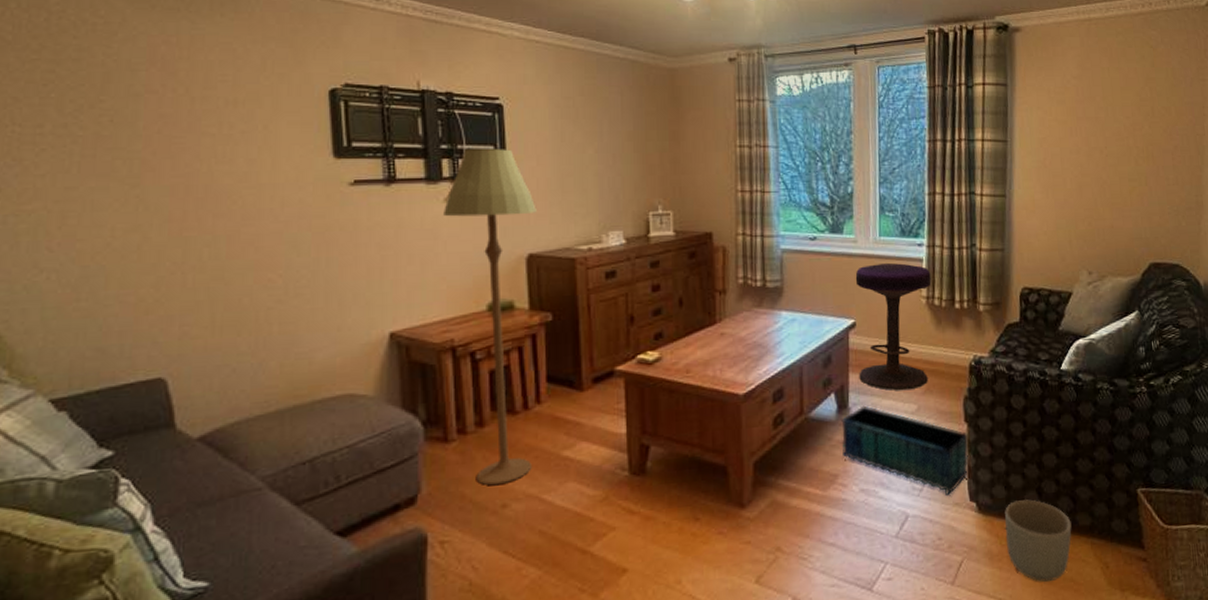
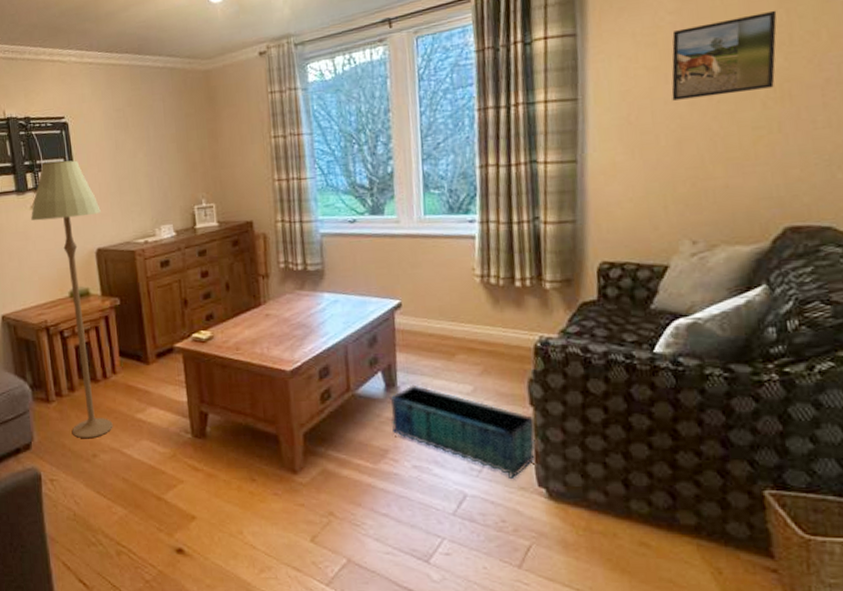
stool: present [855,262,931,391] -> none [399,241,486,371]
planter: present [1005,499,1072,582] -> none [582,491,670,579]
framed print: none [1075,87,1144,151] -> present [671,10,777,101]

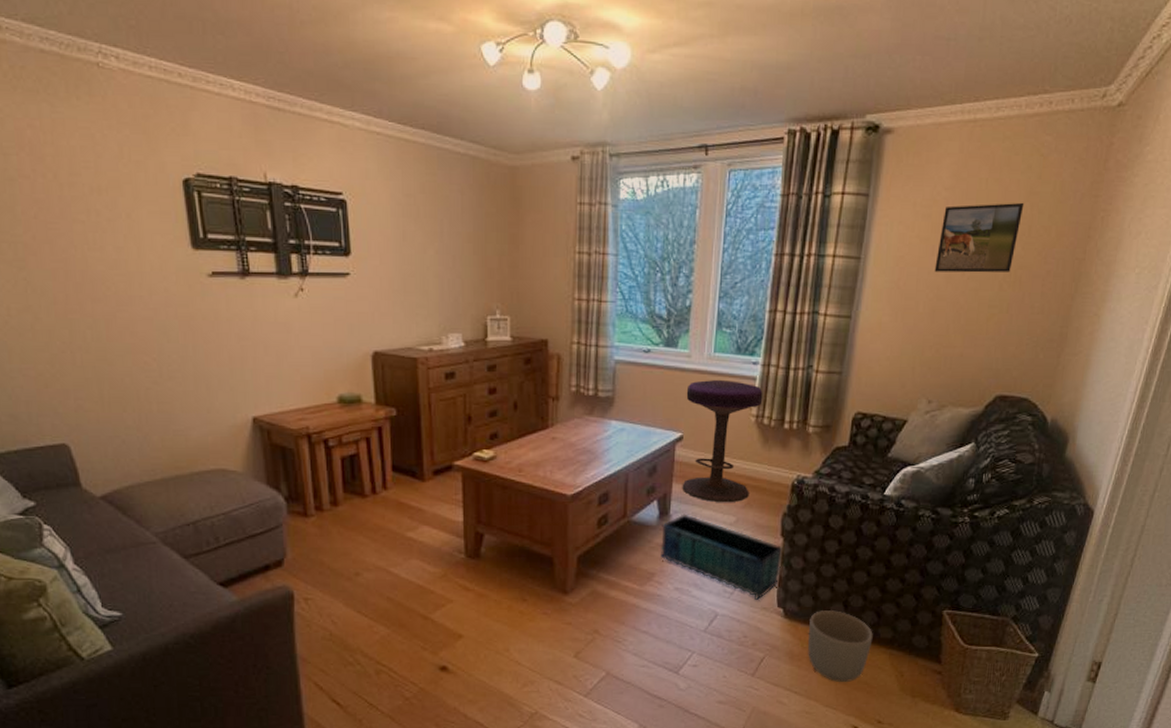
floor lamp: present [31,160,113,439] -> none [295,245,380,557]
stool: none [399,241,486,371] -> present [682,379,763,503]
planter: none [582,491,670,579] -> present [808,610,873,682]

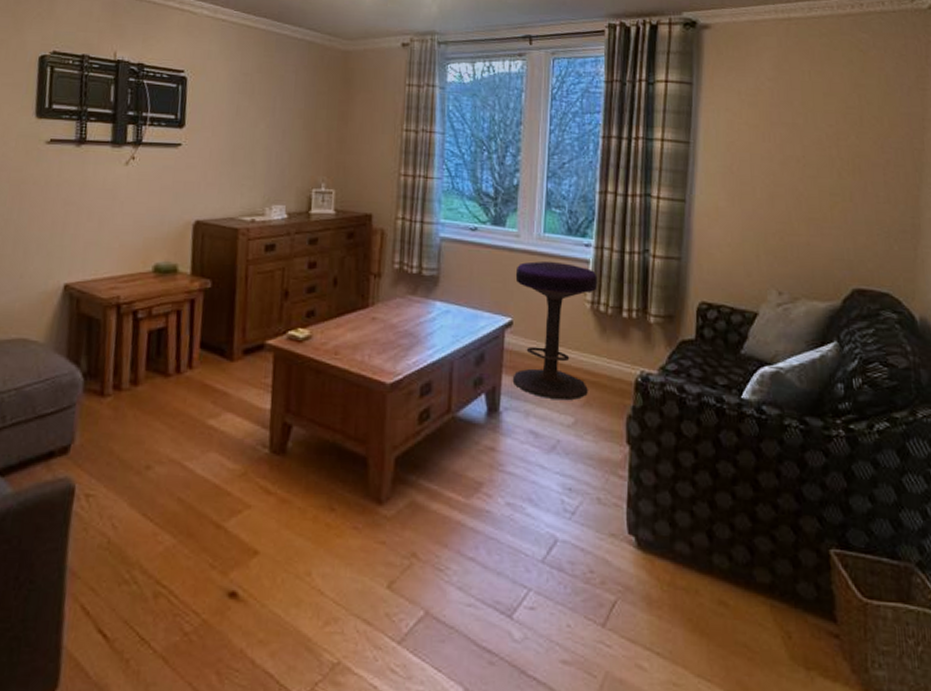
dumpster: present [661,514,783,600] -> none [490,411,630,523]
planter: present [808,610,873,682] -> none [668,541,748,642]
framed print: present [934,202,1025,273] -> none [767,93,851,161]

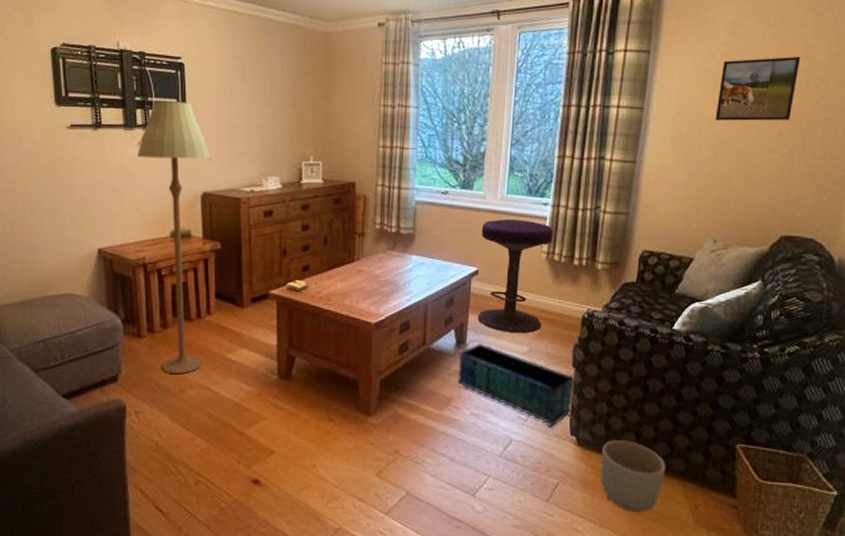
floor lamp: none [124,117,207,446] -> present [137,102,210,375]
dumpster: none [490,411,630,523] -> present [458,343,575,427]
planter: none [668,541,748,642] -> present [601,440,666,512]
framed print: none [767,93,851,161] -> present [715,56,801,121]

